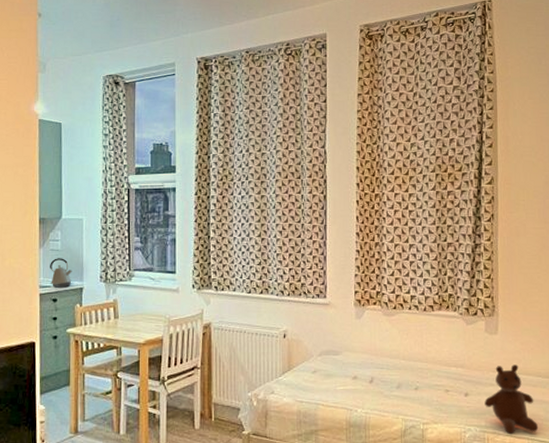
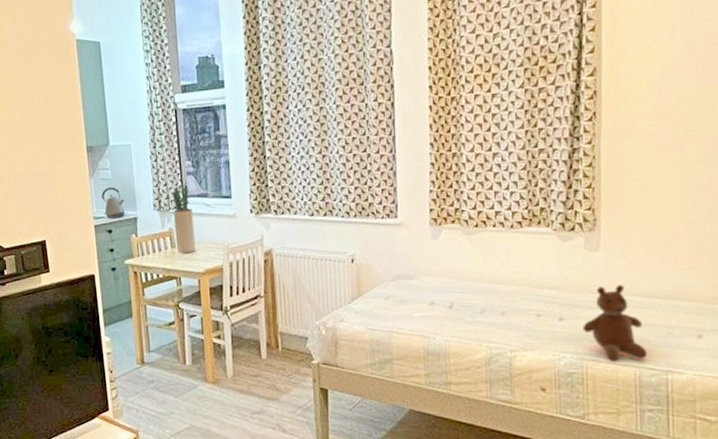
vase: none [118,254,138,324] -> present [173,179,196,254]

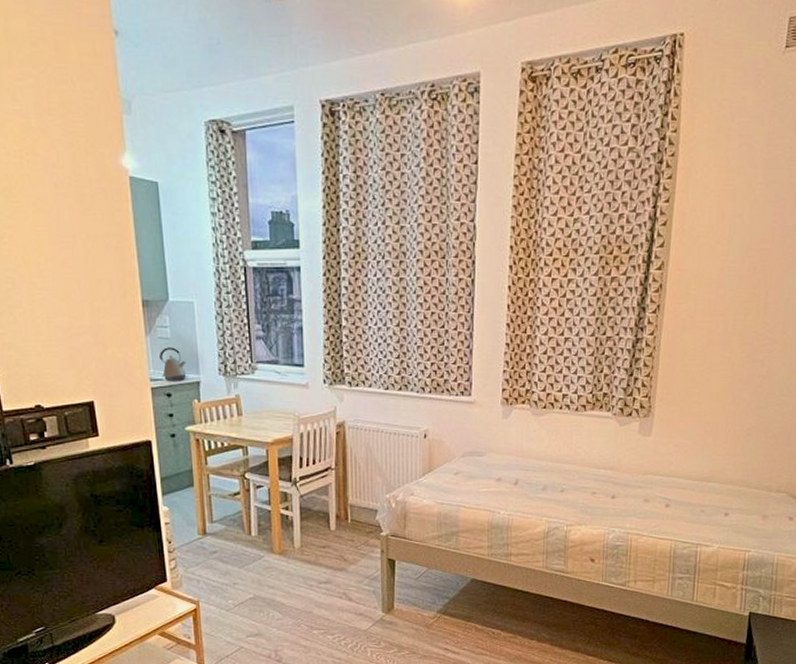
vase: present [173,179,196,254] -> none [240,344,264,422]
teddy bear: present [583,285,648,361] -> none [631,467,683,535]

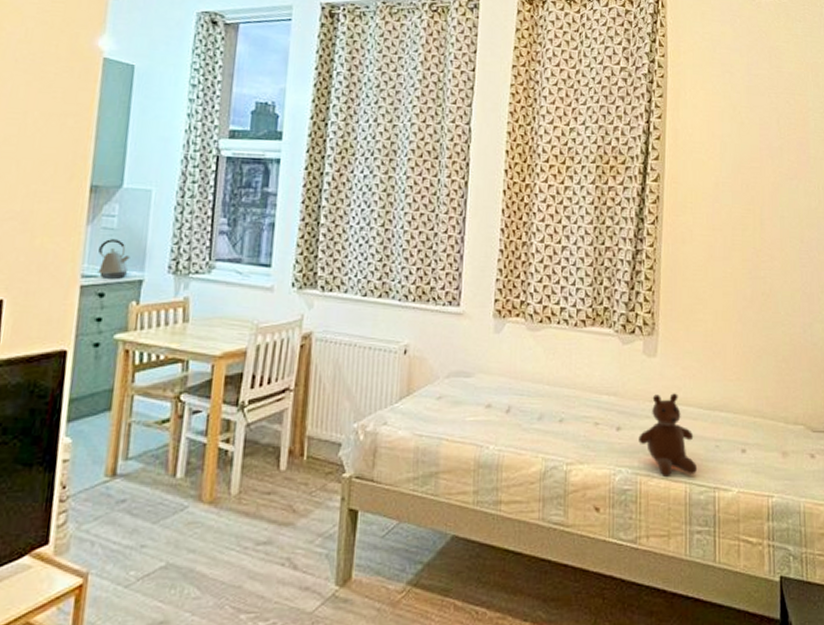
teddy bear: none [631,467,683,535] -> present [638,393,698,476]

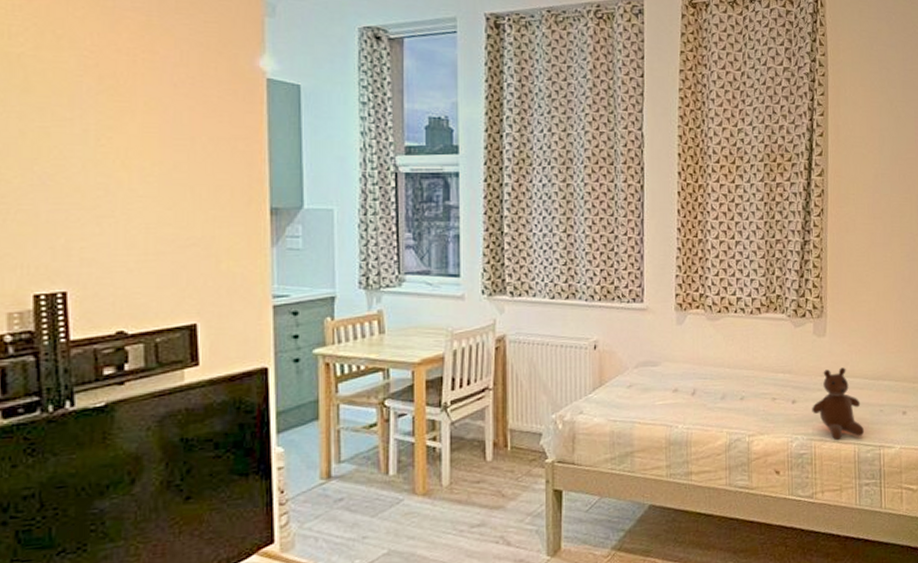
kettle: present [98,239,131,280] -> none [287,259,320,299]

